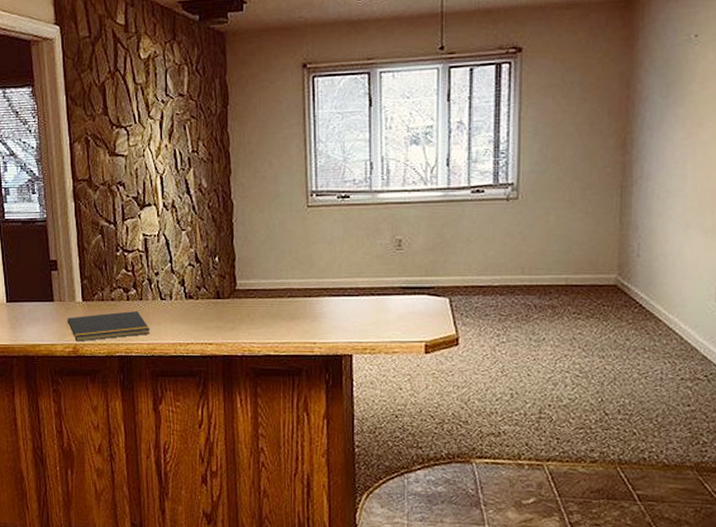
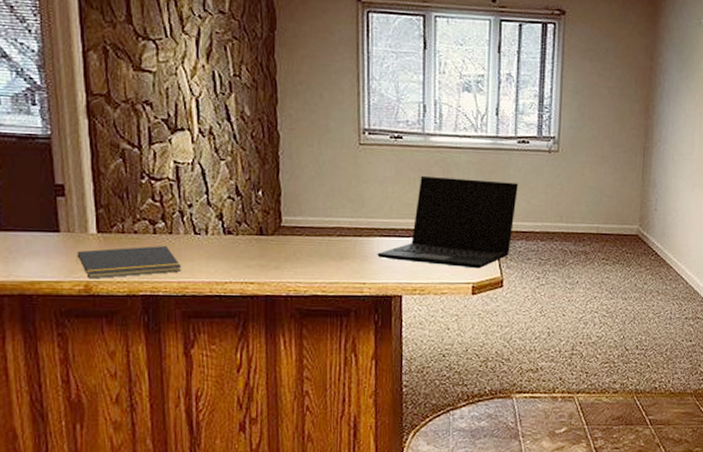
laptop: none [327,233,473,326] -> present [377,175,518,269]

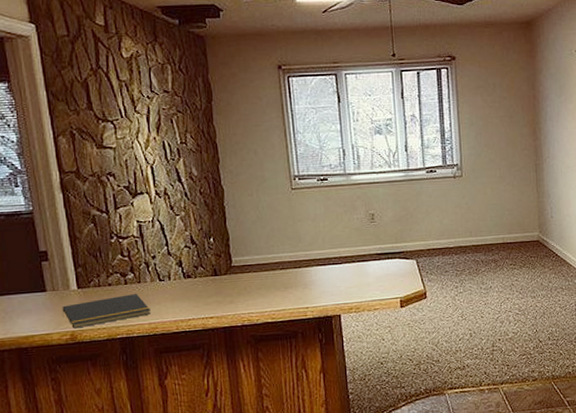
laptop: present [377,175,518,269] -> none [316,207,431,285]

